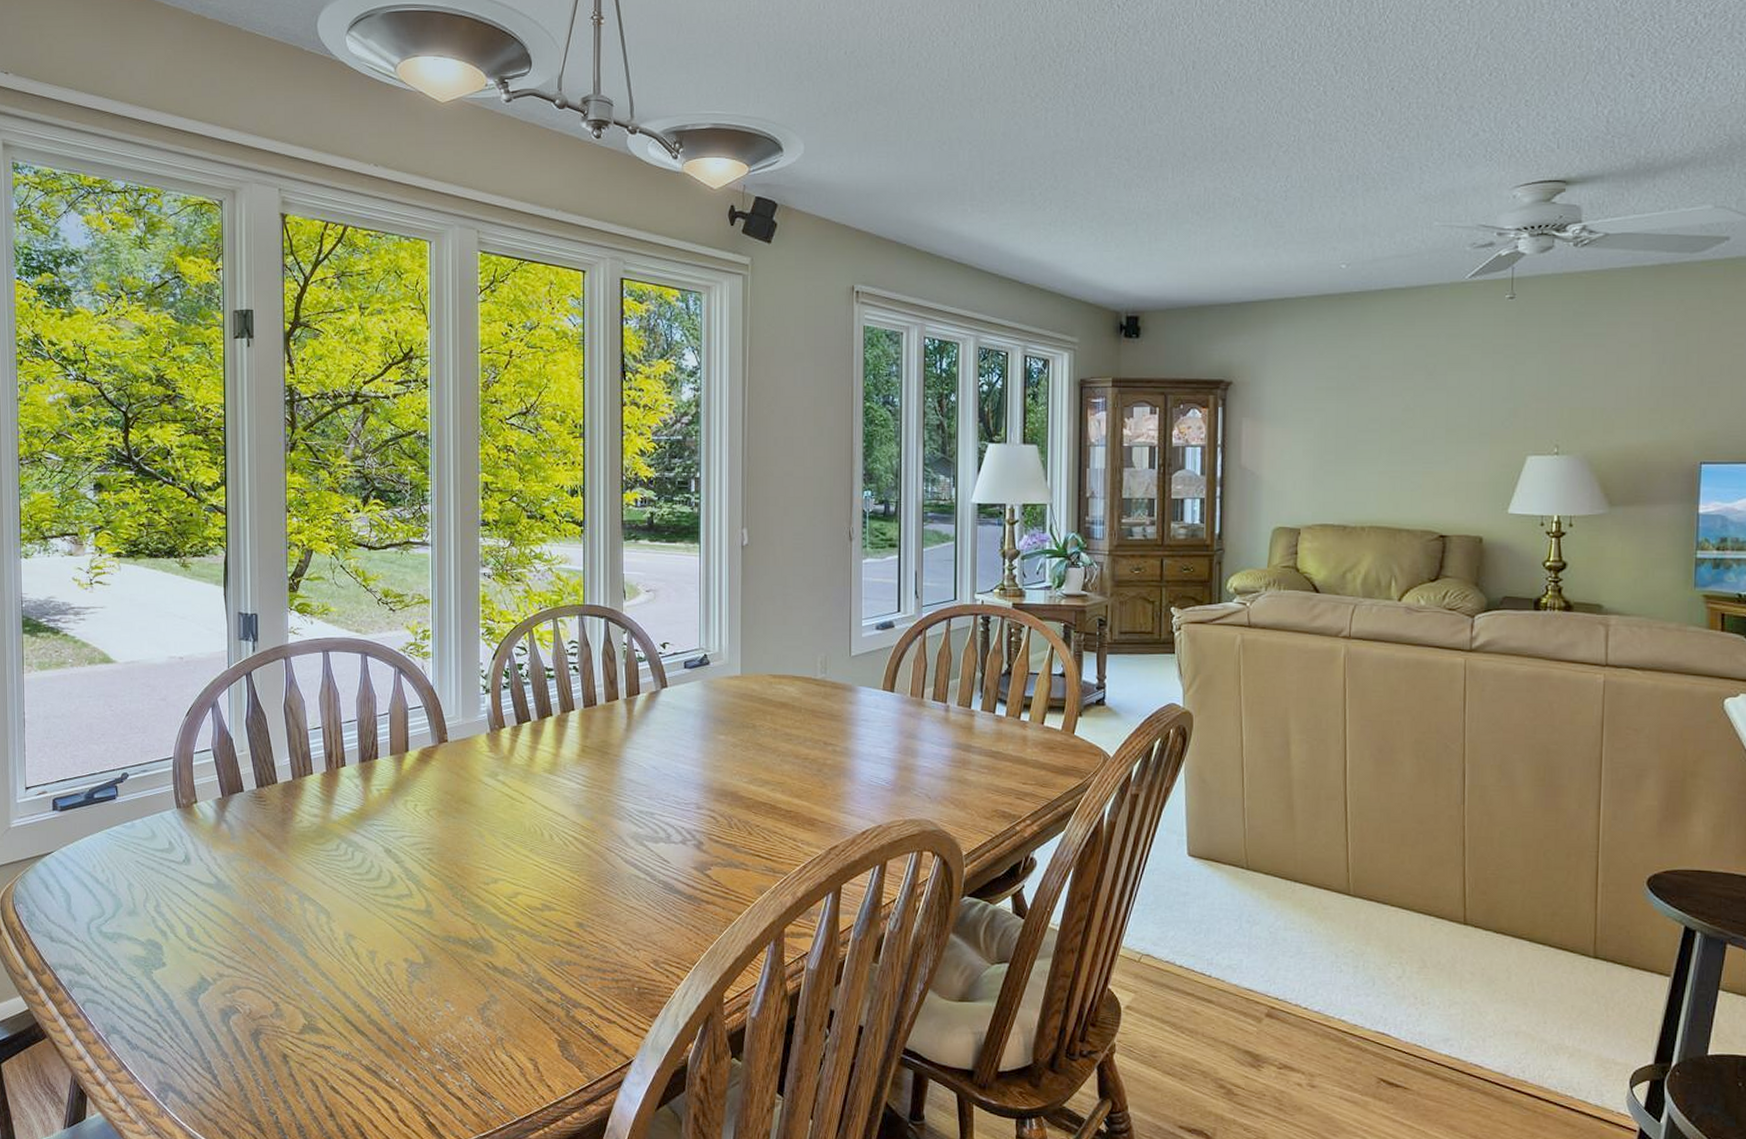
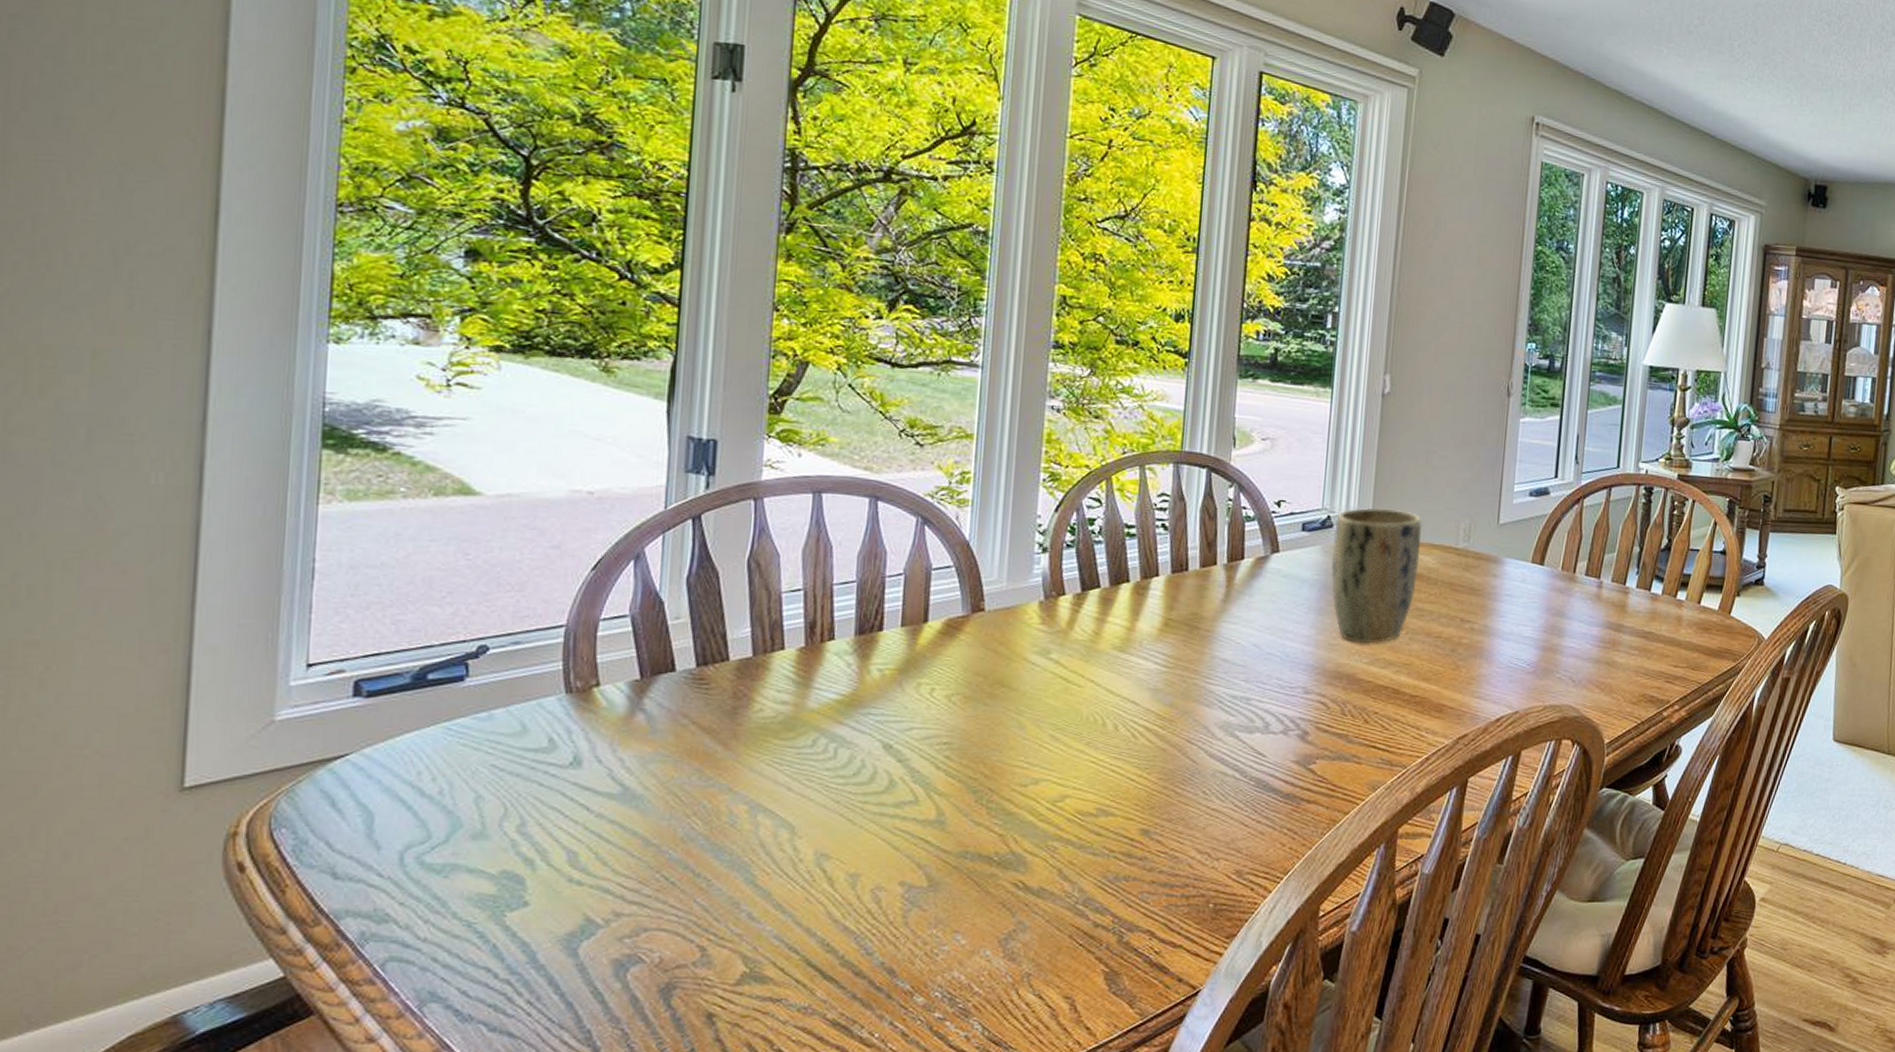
plant pot: none [710,646,785,765] -> present [1331,508,1423,644]

